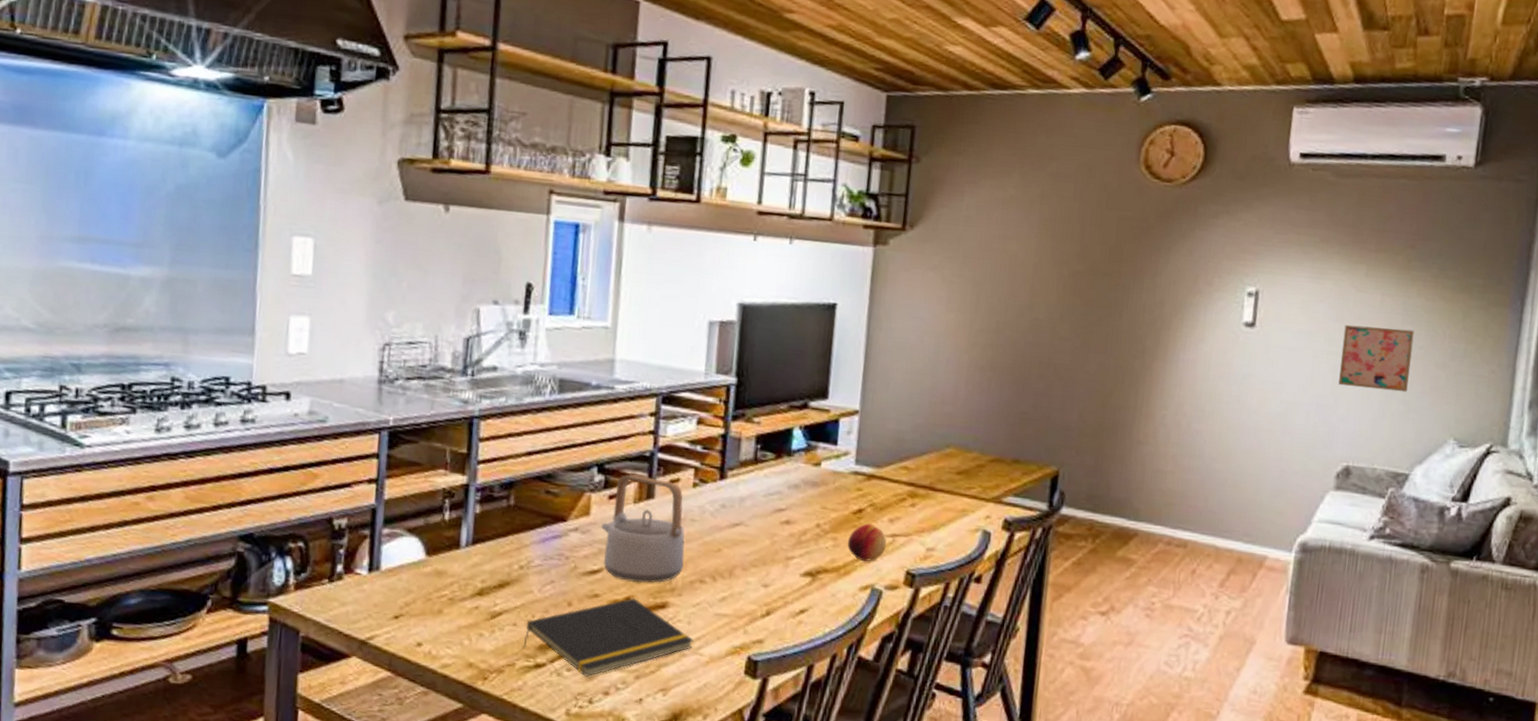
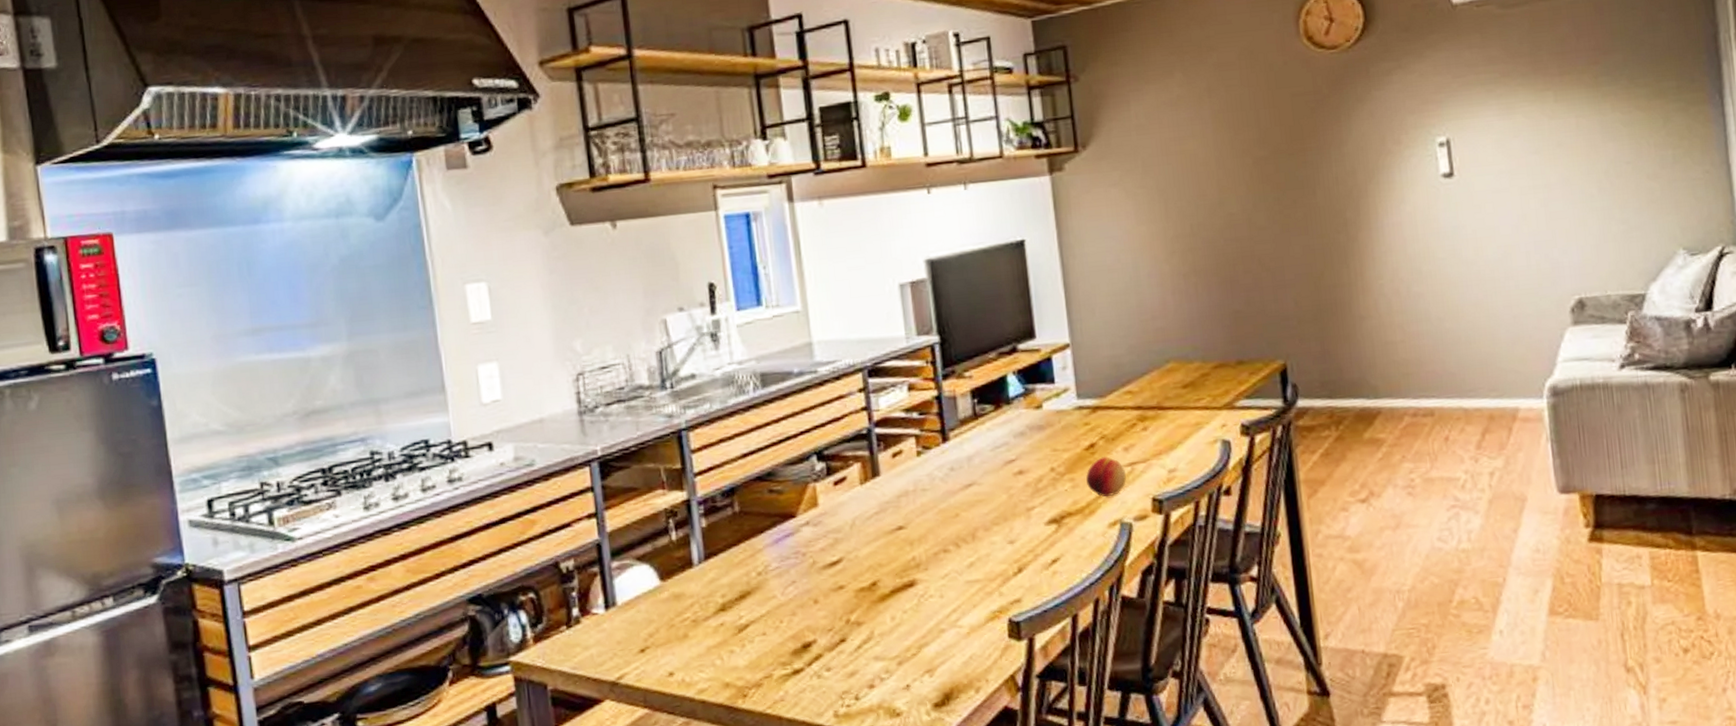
notepad: present [523,597,694,677] -> none [775,581,950,673]
teapot: present [601,474,685,583] -> none [831,454,924,567]
wall art: present [1338,324,1415,393] -> none [1545,147,1624,218]

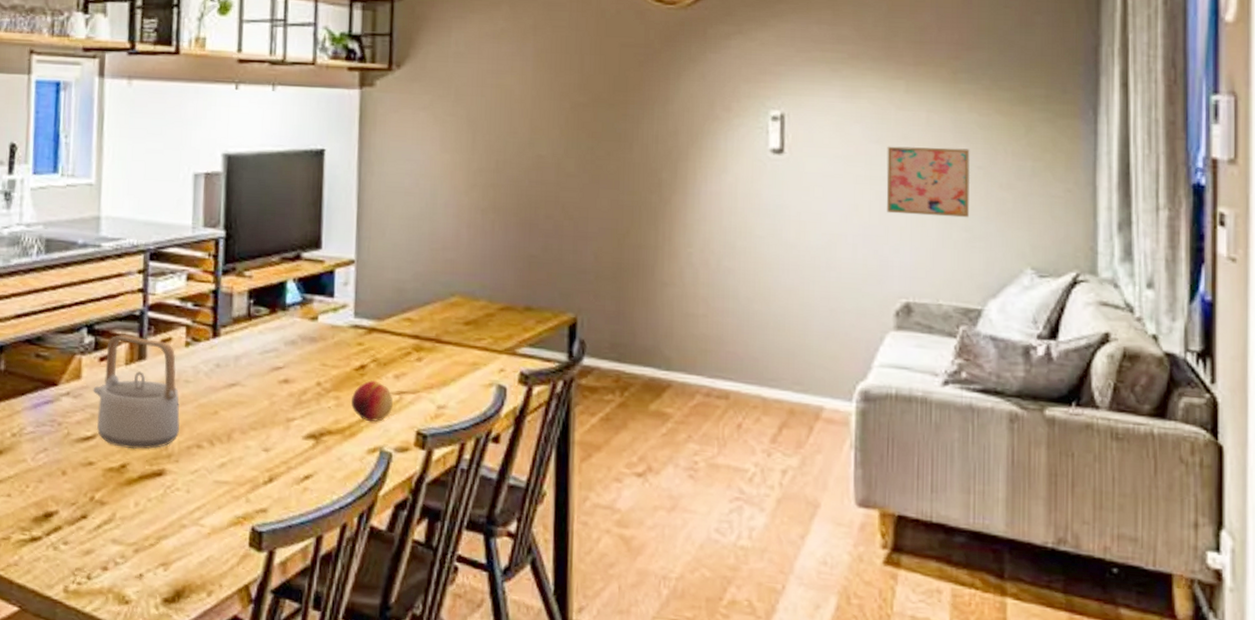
teapot: none [831,454,924,567] -> present [93,335,181,450]
wall art: none [1545,147,1624,218] -> present [886,146,970,218]

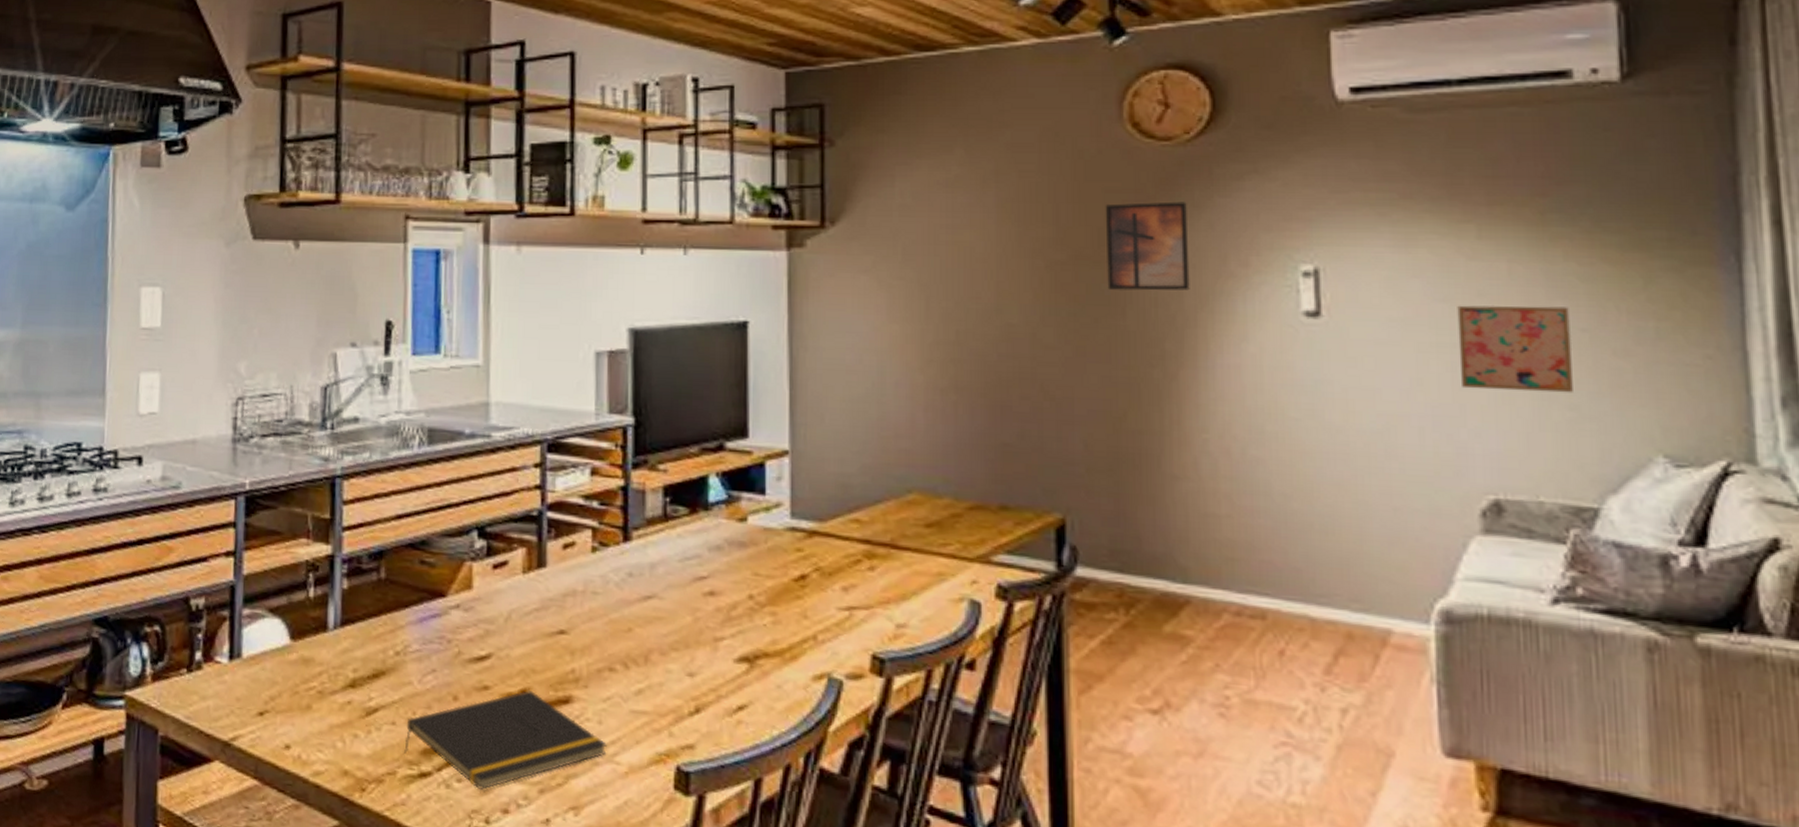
notepad: none [18,464,193,551] -> present [404,689,607,790]
teapot: present [93,335,181,450] -> none [486,538,589,672]
fruit: present [351,380,393,422] -> none [791,593,841,643]
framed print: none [619,55,685,130] -> present [1105,201,1190,291]

